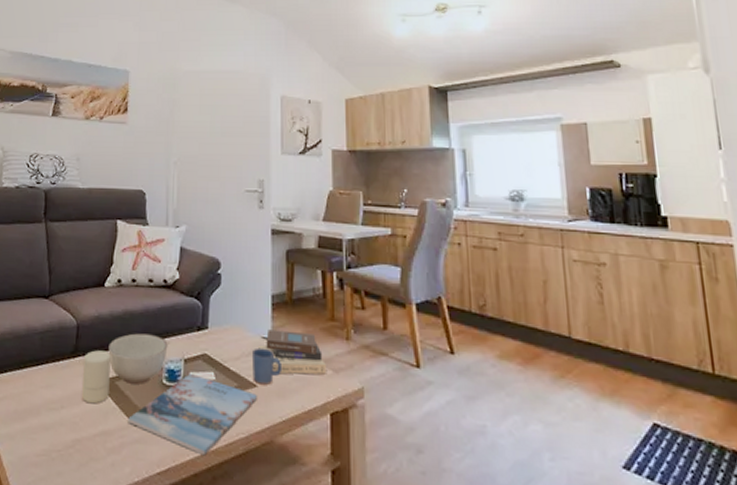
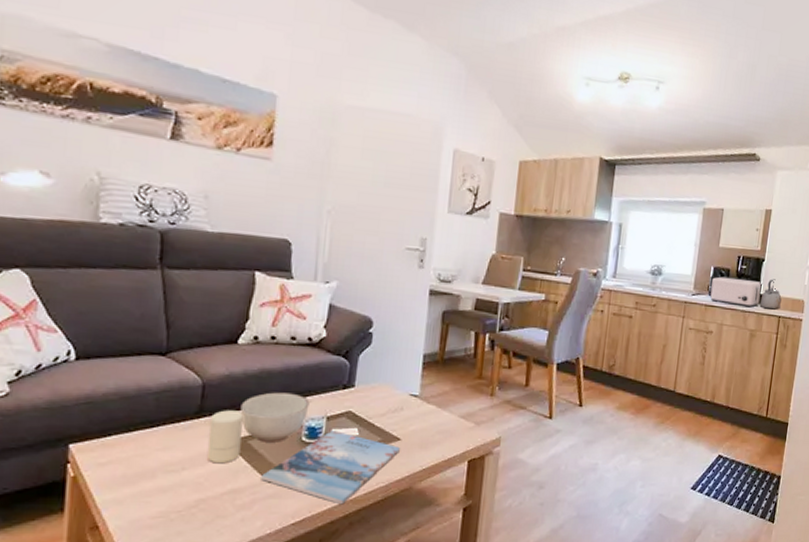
mug: present [251,347,281,385] -> none [397,404,427,438]
books: present [257,329,326,375] -> none [404,387,469,428]
toaster: none [591,198,663,233] -> present [710,276,762,308]
kettle: none [663,197,696,236] -> present [759,279,781,311]

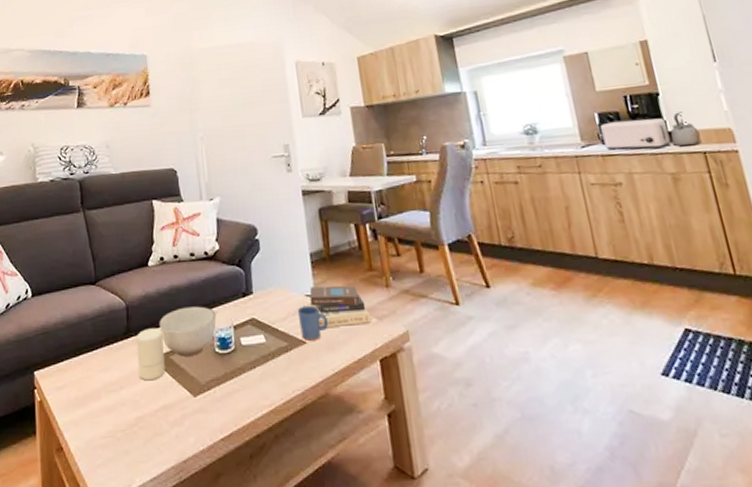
magazine: present [261,429,400,505] -> none [186,338,308,417]
mug: none [397,404,427,438] -> present [297,305,328,341]
books: none [404,387,469,428] -> present [302,285,371,328]

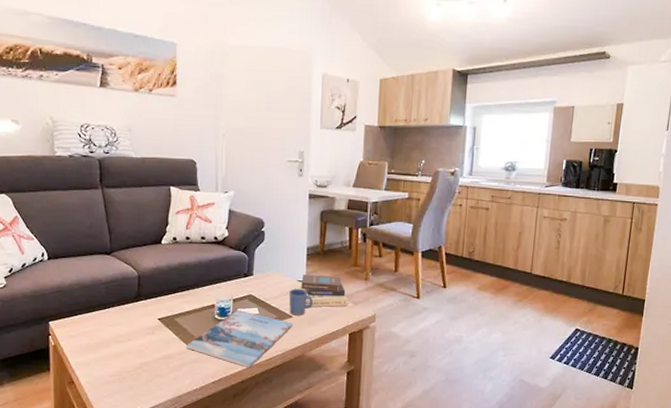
candle: present [136,328,165,381] -> none [145,295,170,336]
bowl: present [159,306,217,356] -> none [167,281,219,320]
magazine: none [186,338,308,417] -> present [186,309,292,368]
toaster: present [600,118,671,151] -> none [563,168,615,196]
kettle: present [670,112,702,148] -> none [613,168,635,198]

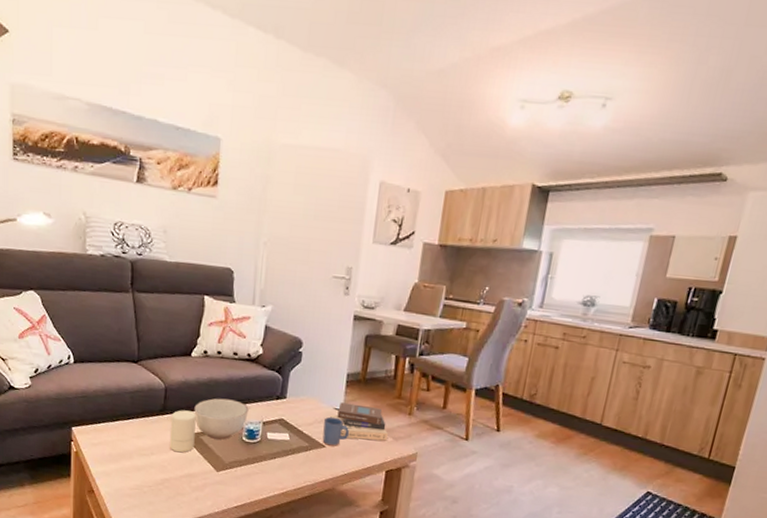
candle: none [145,295,170,336] -> present [169,410,196,453]
bowl: none [167,281,219,320] -> present [194,398,249,440]
magazine: present [186,309,292,368] -> none [210,433,325,496]

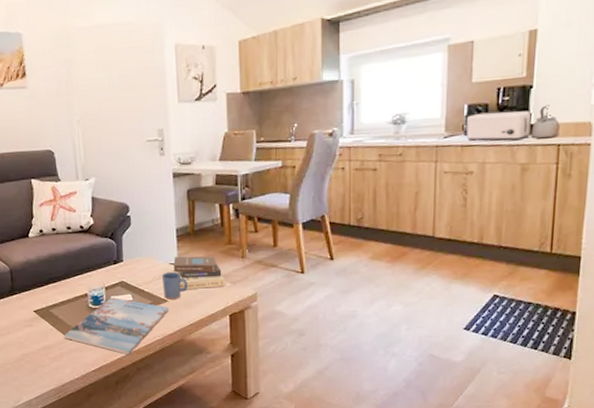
candle: present [169,410,196,453] -> none [20,288,46,328]
bowl: present [194,398,249,440] -> none [39,271,90,310]
magazine: none [210,433,325,496] -> present [64,297,168,355]
toaster: none [650,309,716,343] -> present [466,111,532,142]
kettle: none [711,313,740,348] -> present [530,105,560,140]

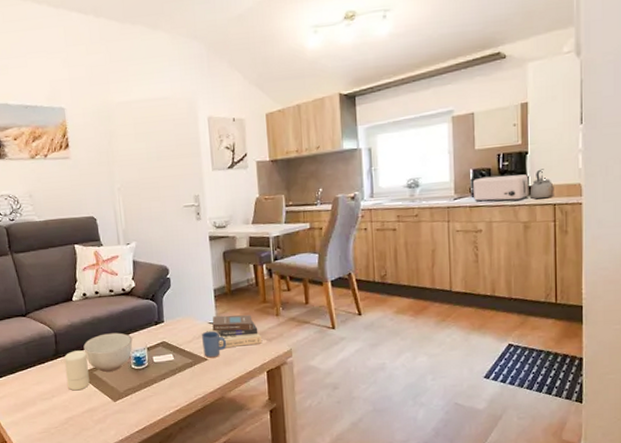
candle: none [20,288,46,328] -> present [64,350,90,391]
bowl: none [39,271,90,310] -> present [83,332,133,372]
magazine: present [64,297,168,355] -> none [107,357,209,415]

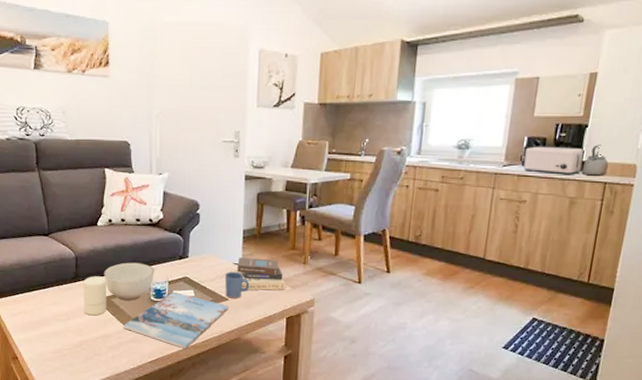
magazine: none [107,357,209,415] -> present [123,291,228,349]

